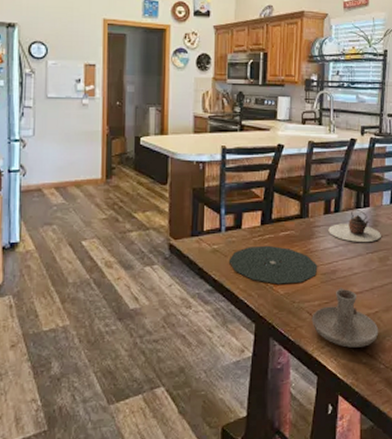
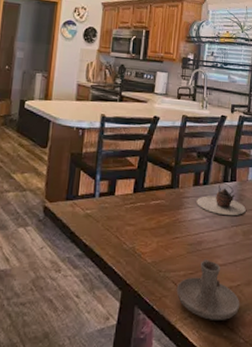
plate: present [228,245,318,285] -> none [100,213,185,253]

